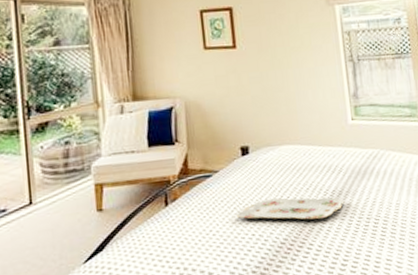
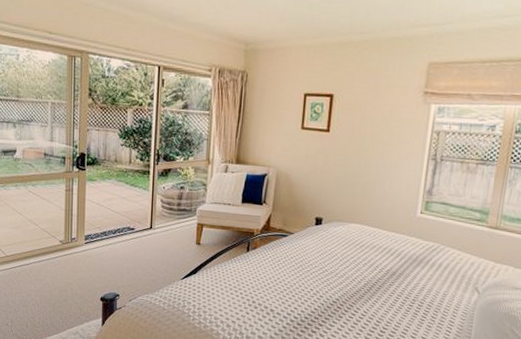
serving tray: present [237,197,345,220] -> none [301,264,396,291]

